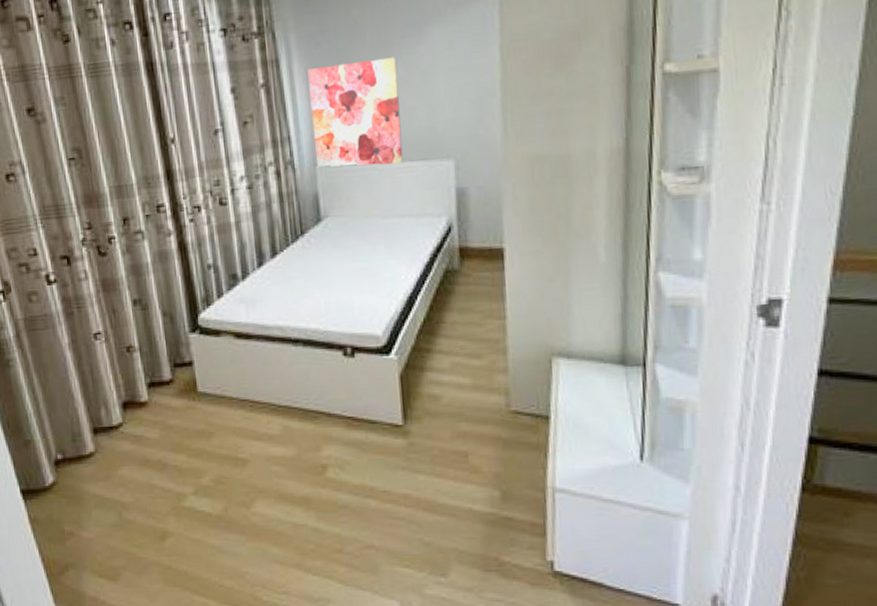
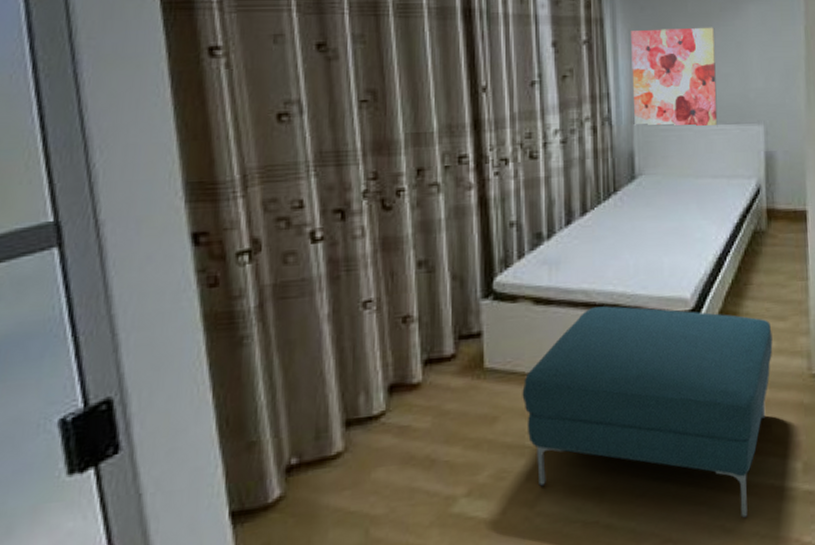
ottoman: none [232,341,468,536] -> present [522,306,773,519]

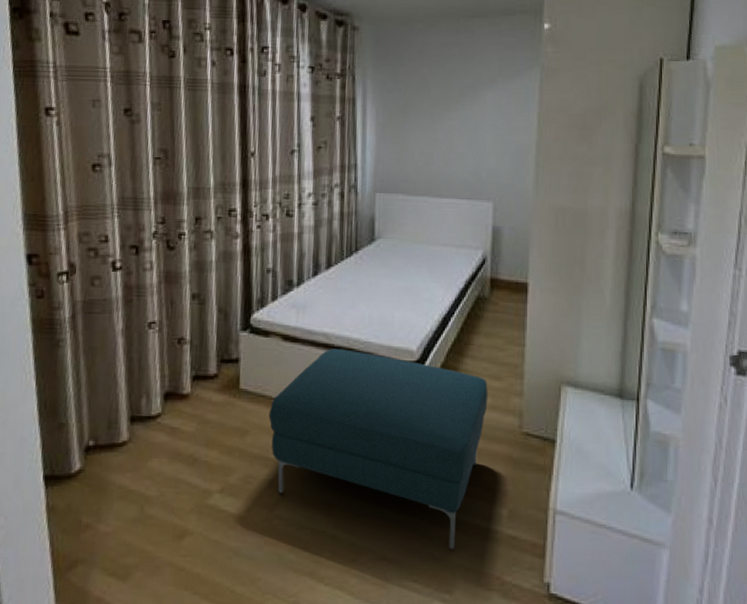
wall art: present [631,27,718,127] -> none [377,109,454,201]

